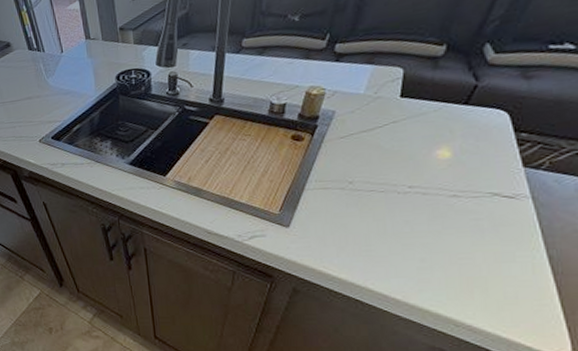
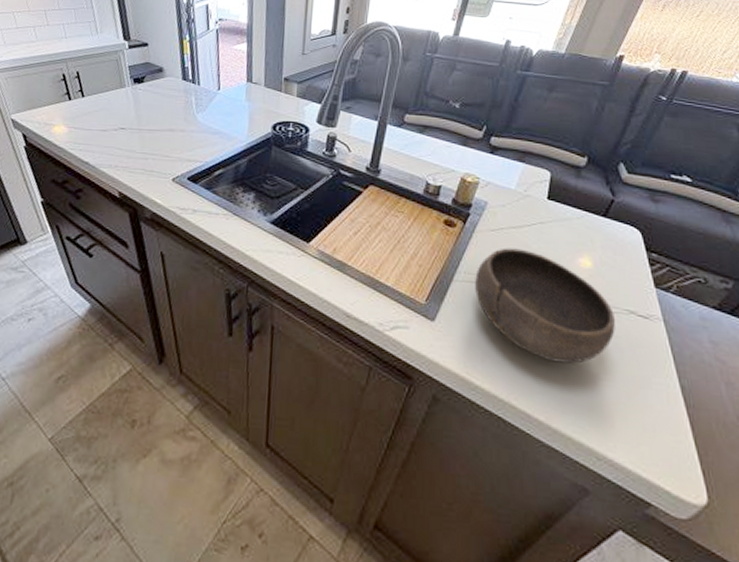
bowl: none [326,150,476,249] -> present [475,248,615,364]

